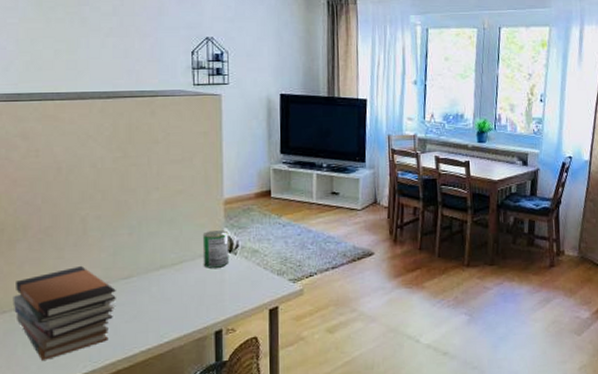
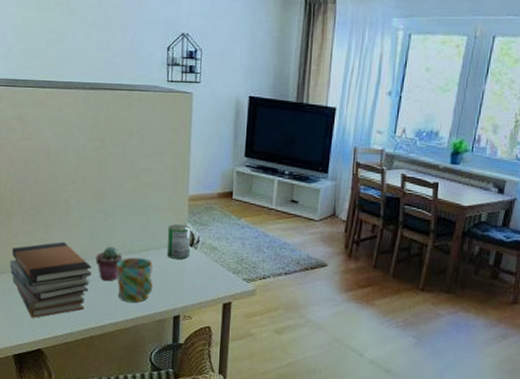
potted succulent: none [120,264,153,304] -> present [95,247,123,282]
mug: none [145,272,189,324] -> present [116,257,153,303]

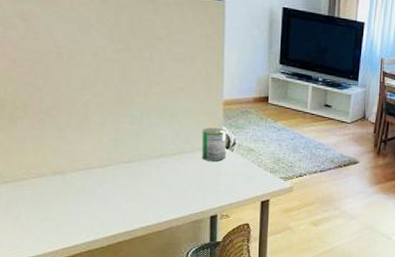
book stack: present [9,241,92,318] -> none [15,147,117,228]
potted succulent: present [95,247,123,282] -> none [122,151,153,186]
mug: present [116,257,153,303] -> none [146,161,187,205]

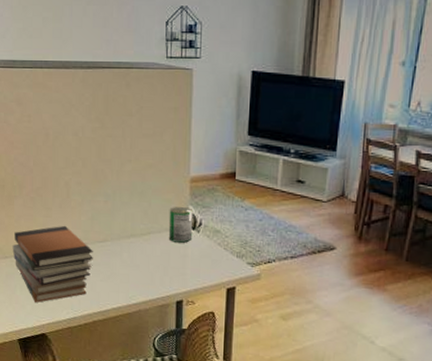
book stack: none [15,147,117,228] -> present [12,225,93,303]

